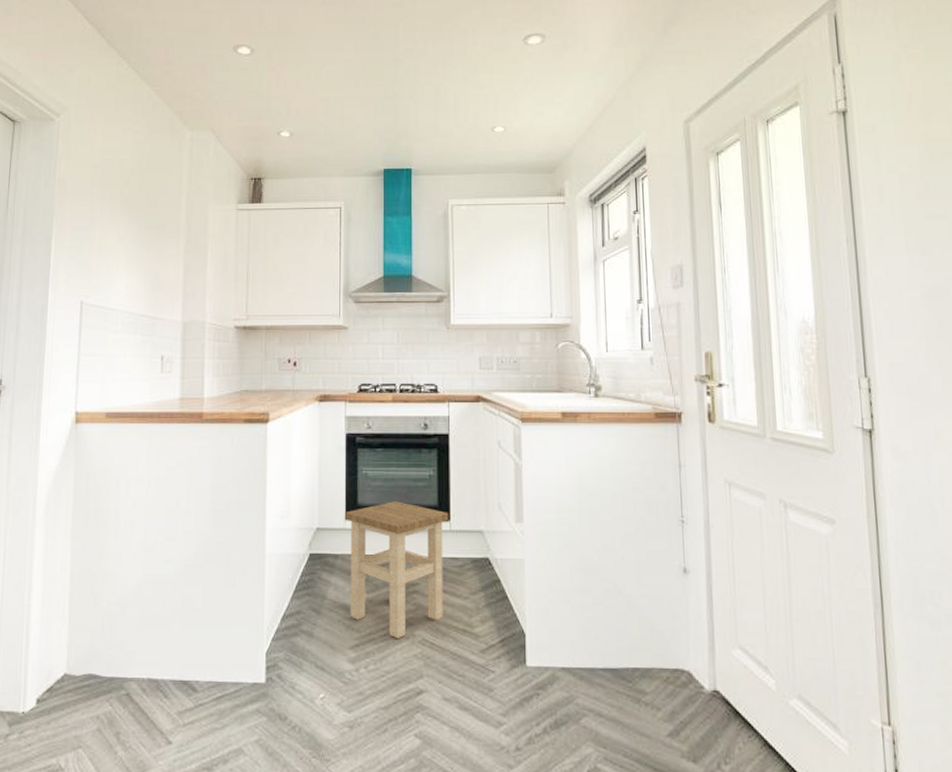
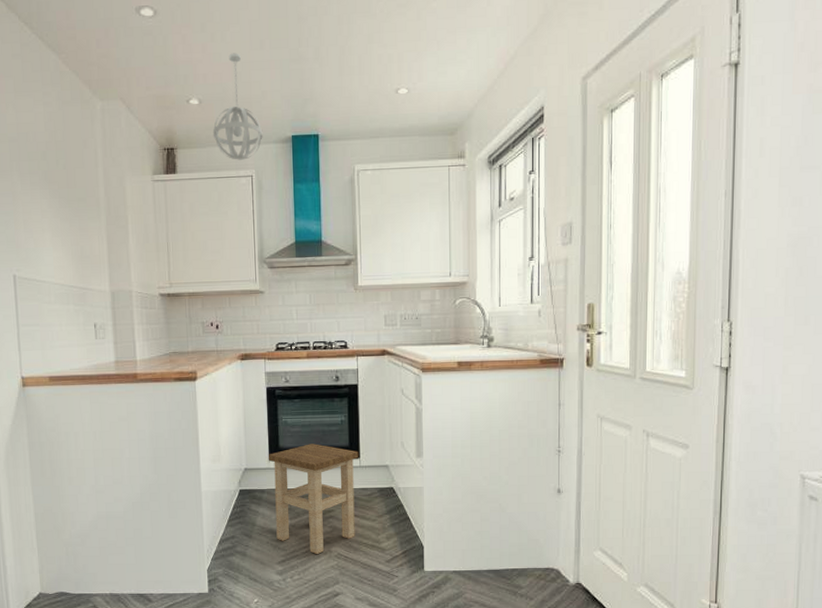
pendant light: none [302,89,354,192] -> present [212,53,263,160]

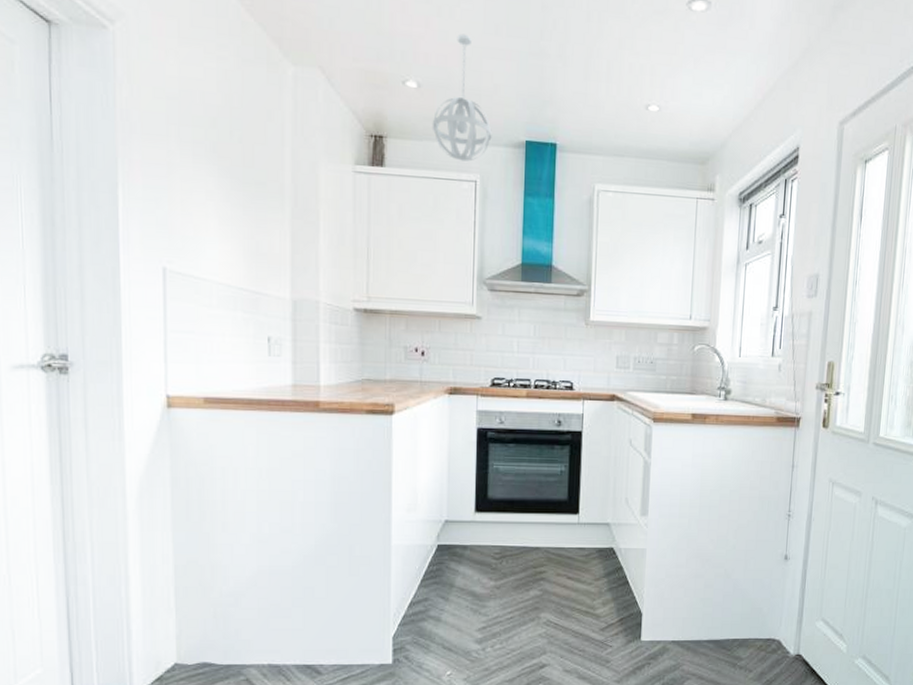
stool: present [268,444,359,555] -> none [473,495,578,621]

